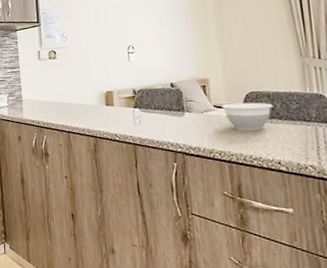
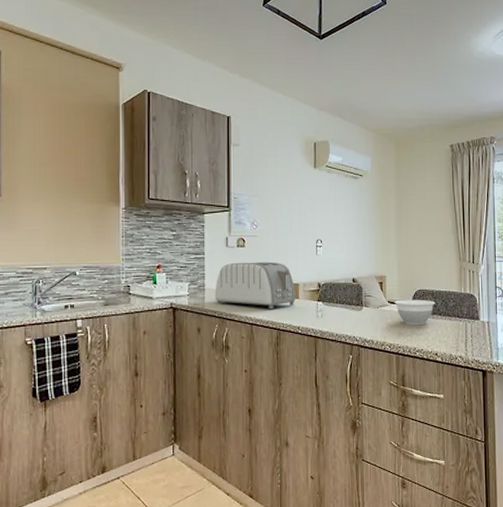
toaster: none [31,71,111,118] -> present [215,262,295,309]

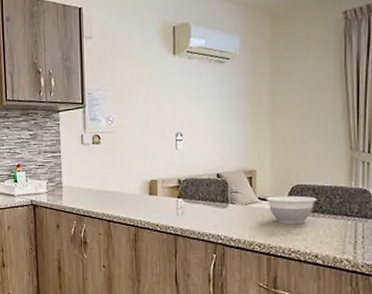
toaster: present [215,262,295,309] -> none [72,158,154,206]

